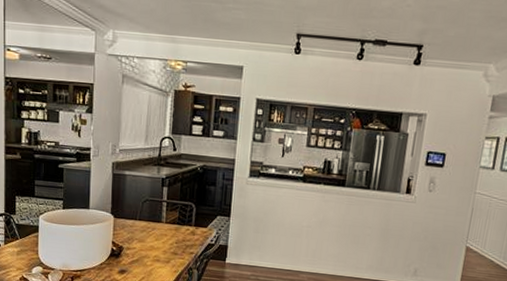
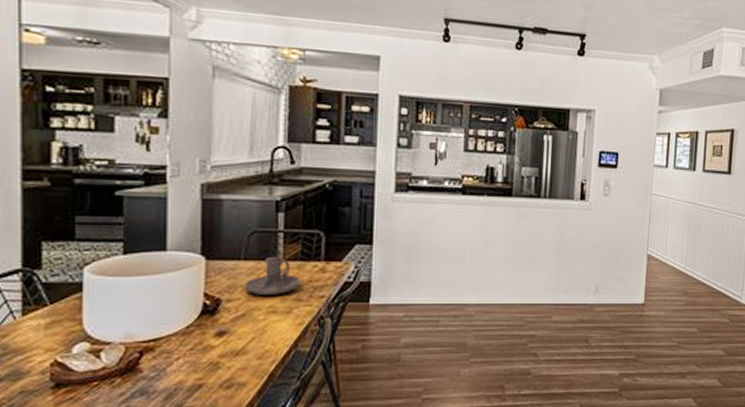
candle holder: none [138,219,177,248] -> present [244,256,300,295]

